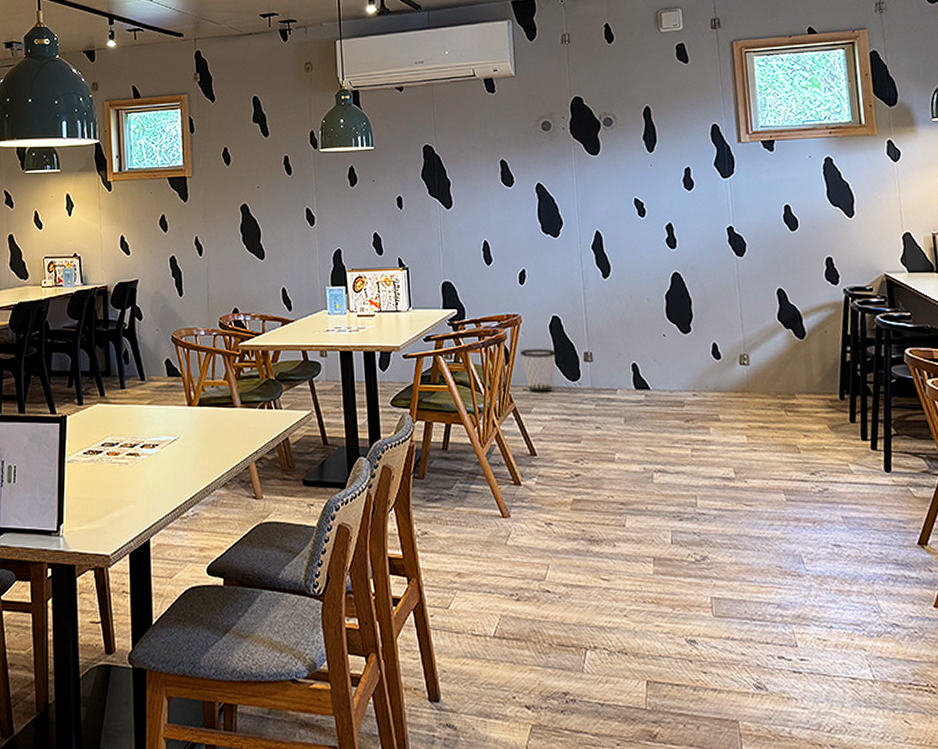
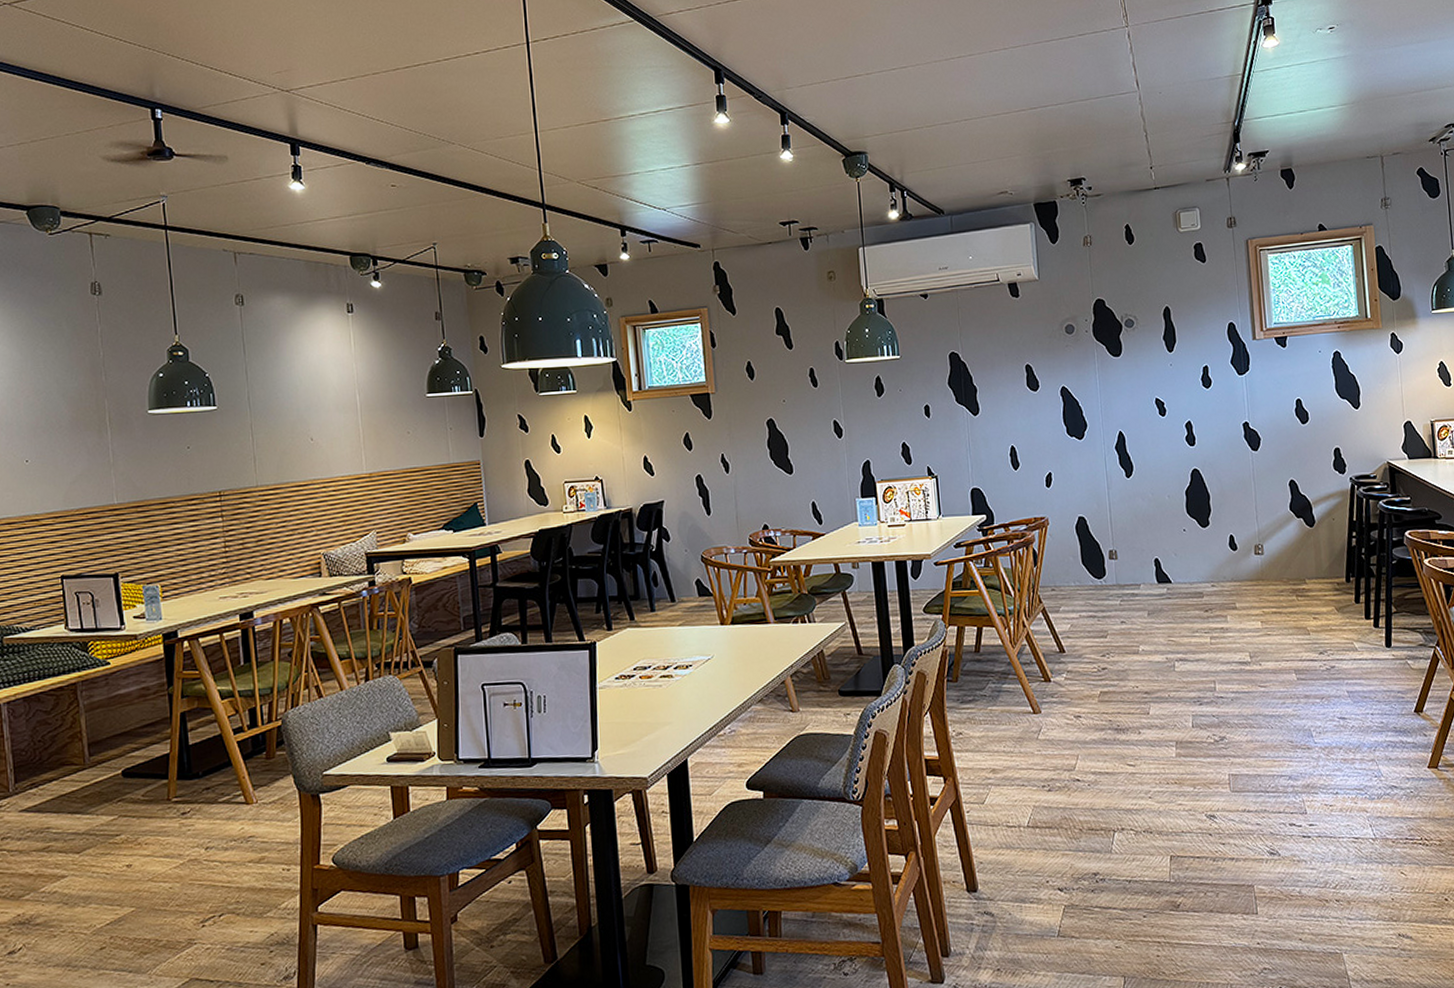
wastebasket: present [519,348,556,393] -> none [1047,548,1082,592]

